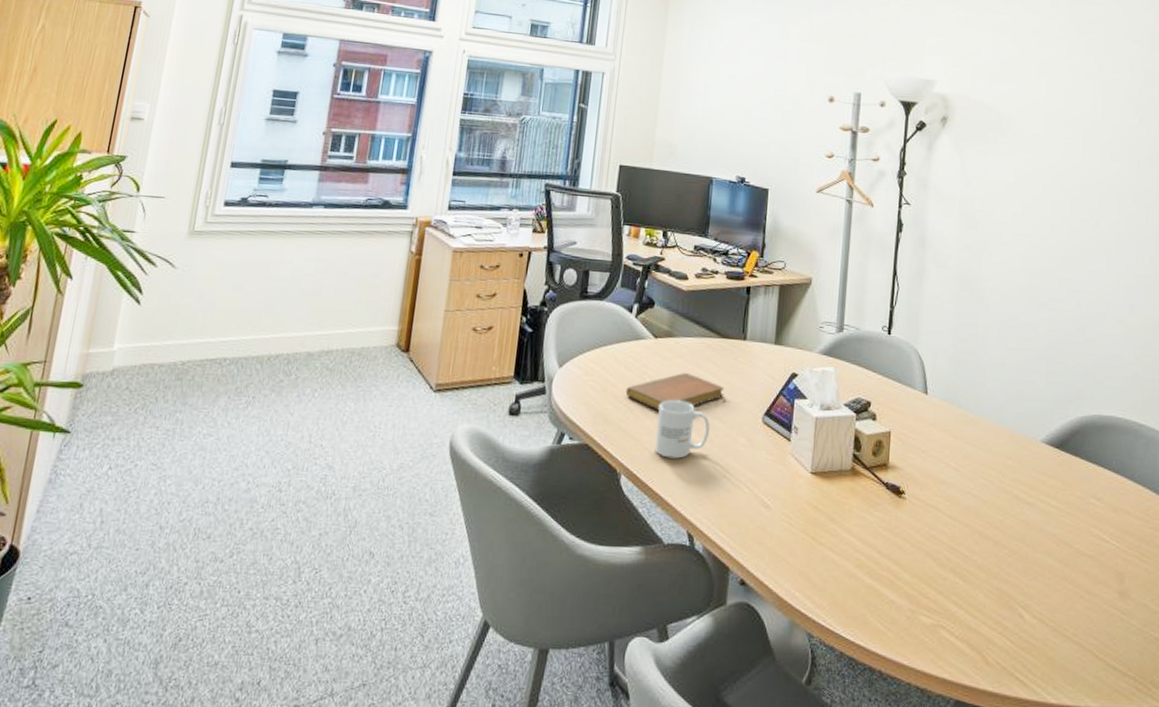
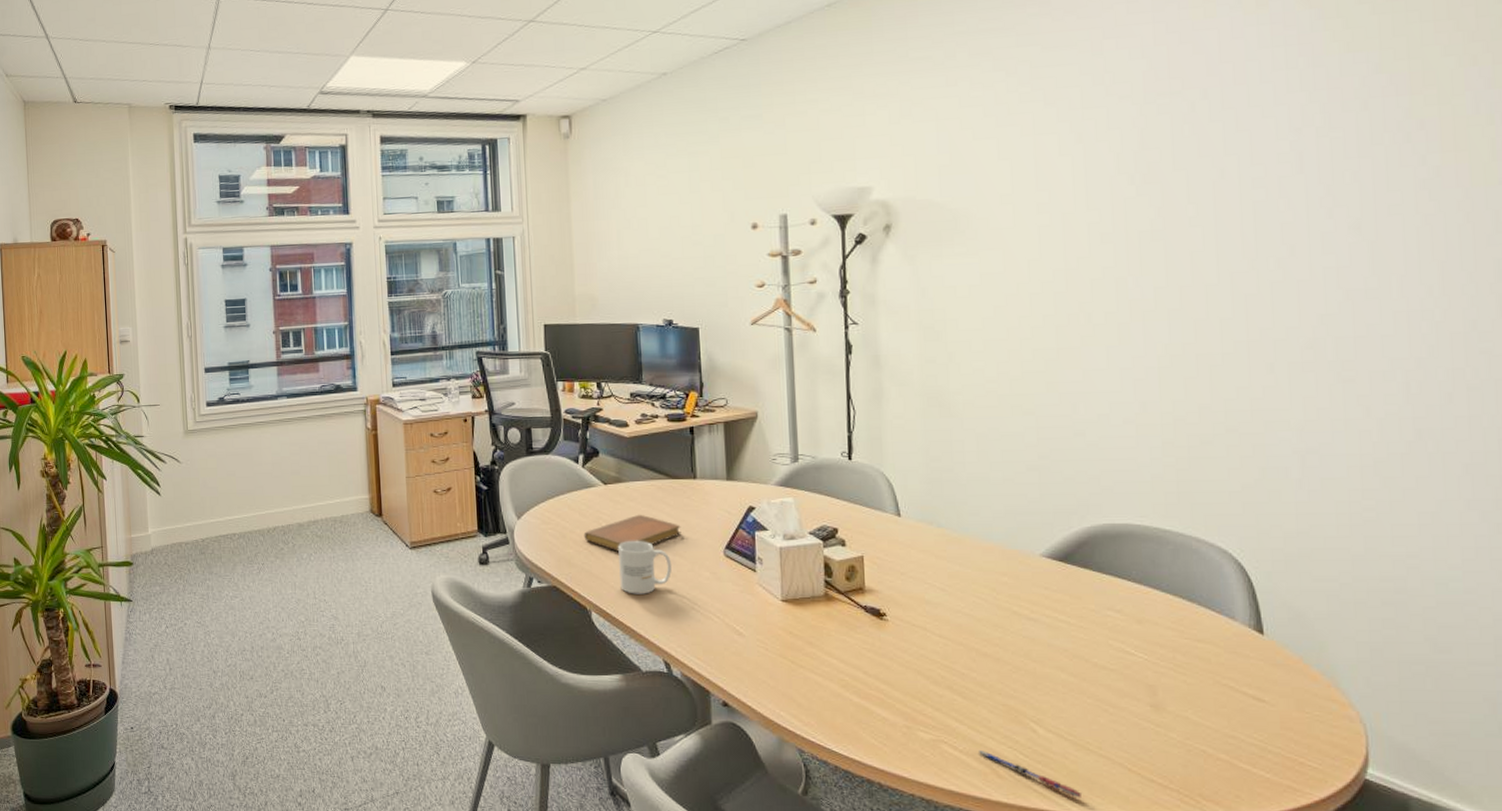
pen: none [971,636,1056,686] -> present [978,750,1081,798]

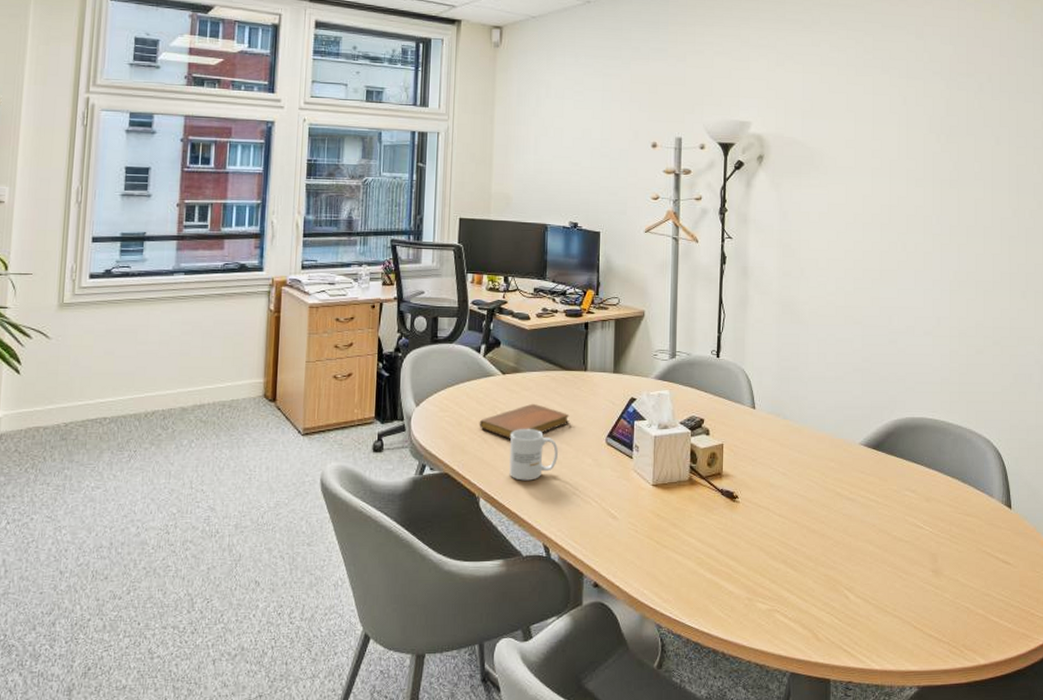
pen: present [978,750,1081,798] -> none [803,617,879,655]

